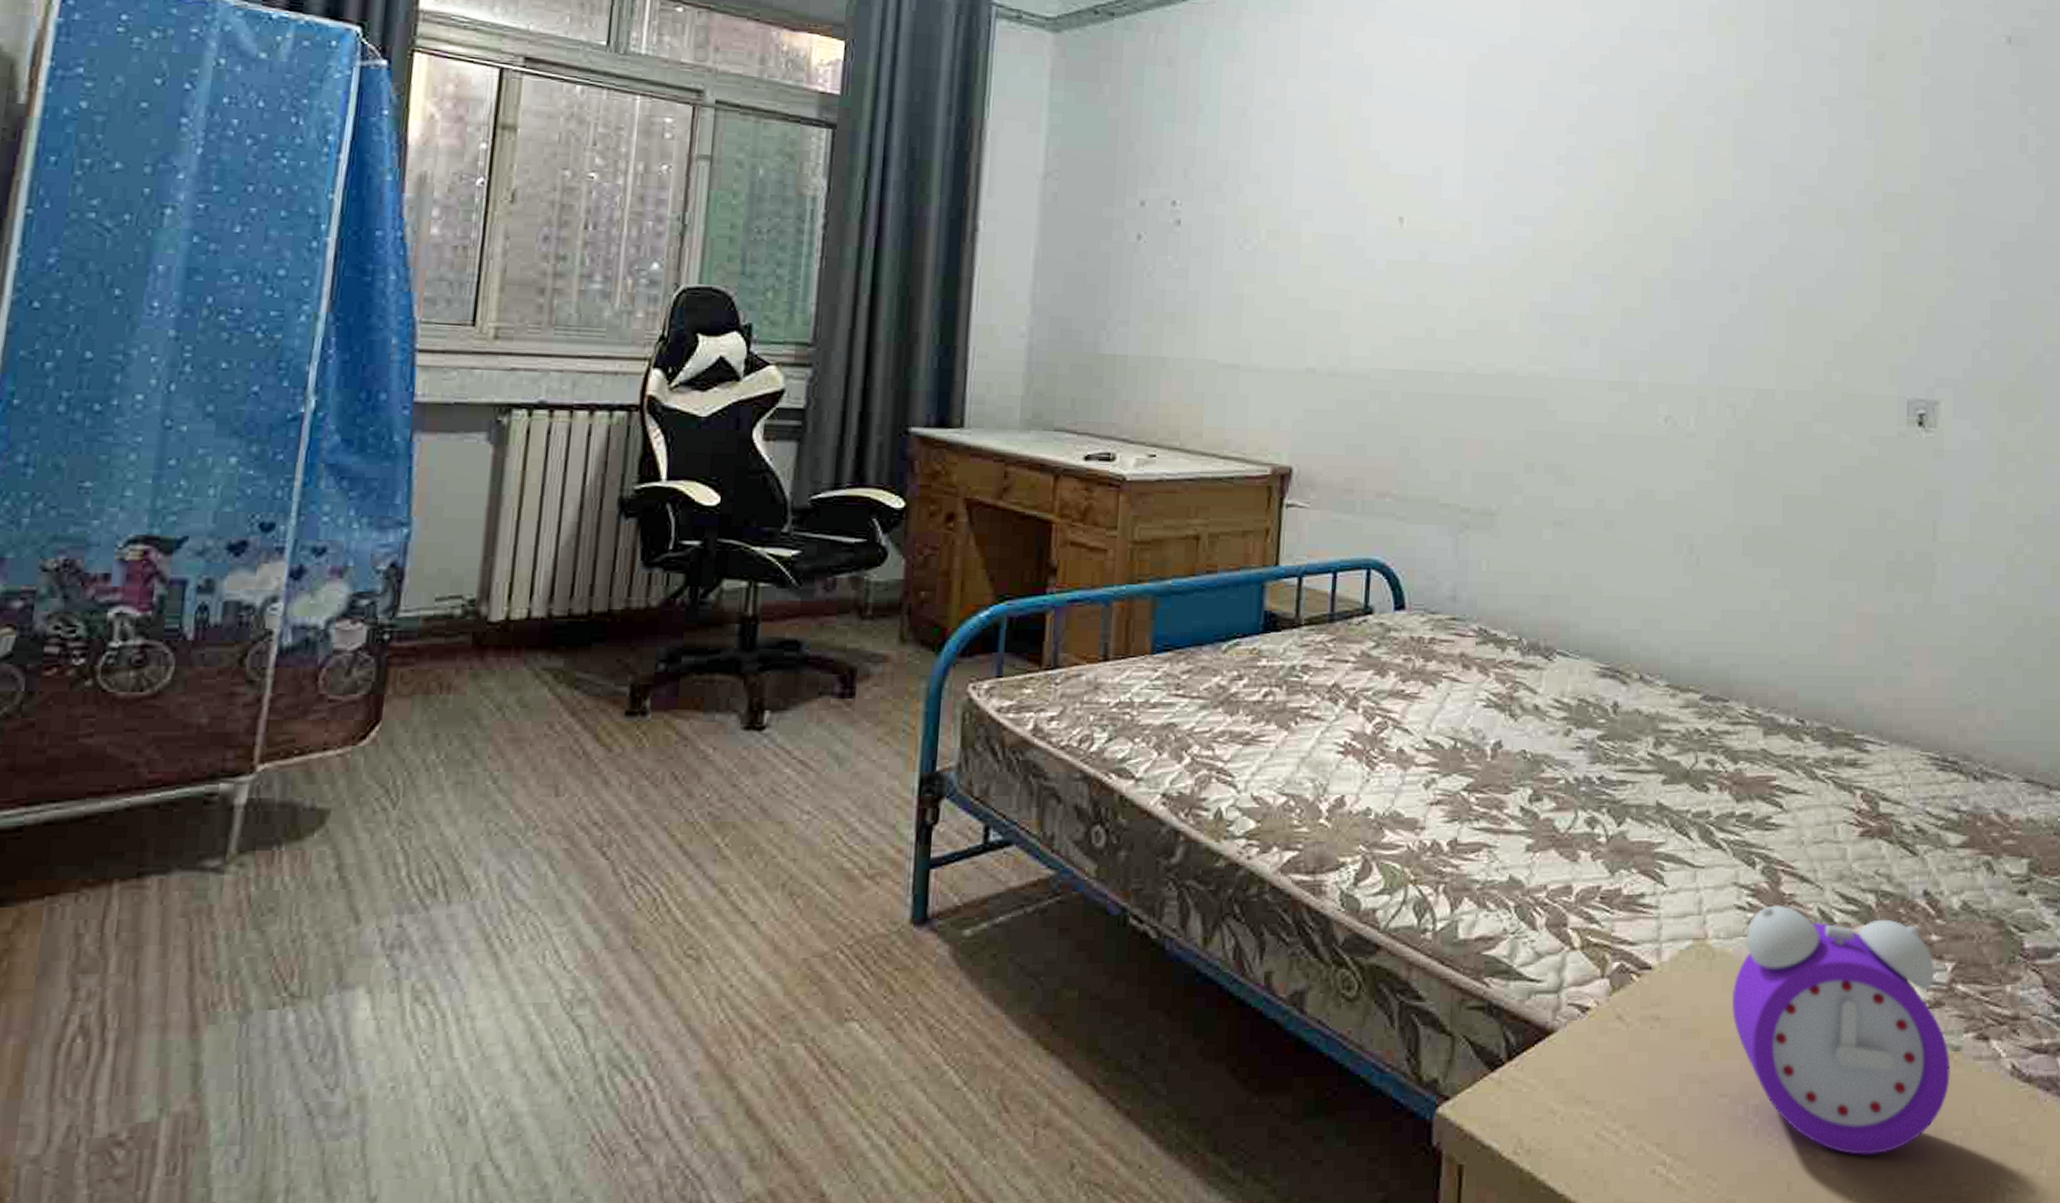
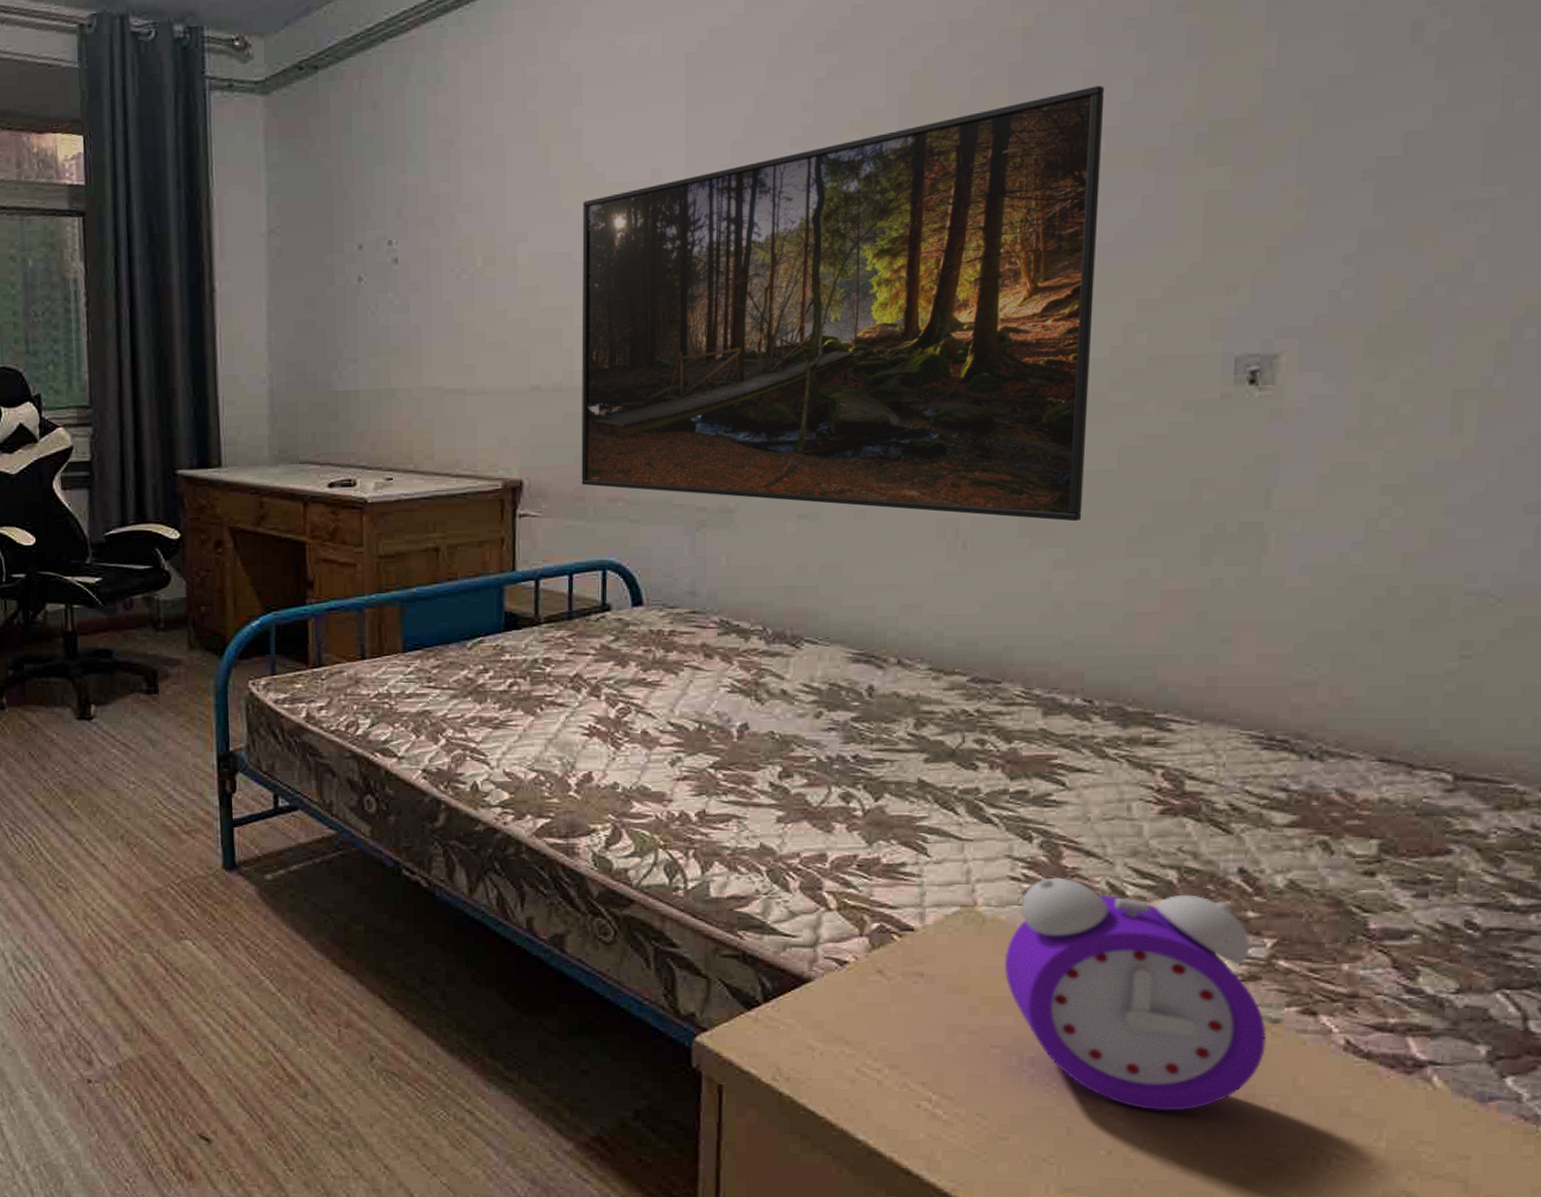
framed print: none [1351,149,1807,543] -> present [581,85,1105,522]

